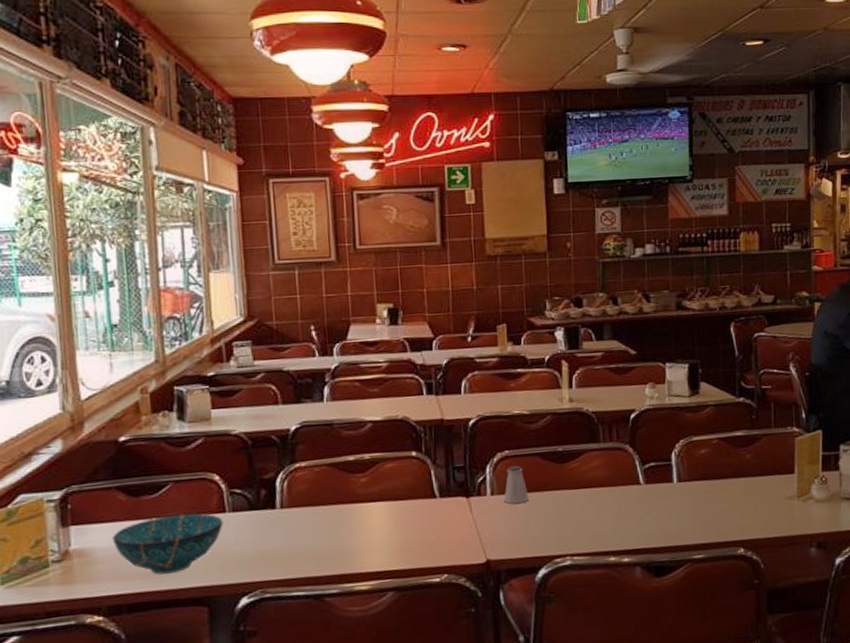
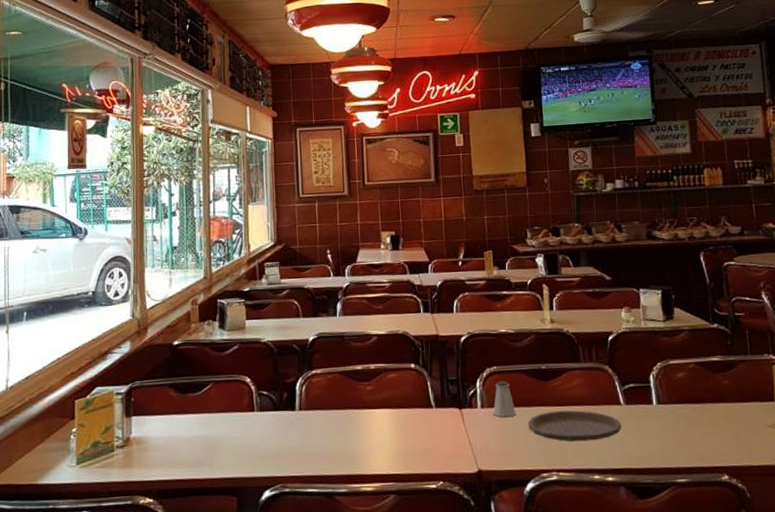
decorative bowl: present [112,513,224,575] -> none [164,411,252,464]
plate: none [541,492,640,525] -> present [528,410,622,442]

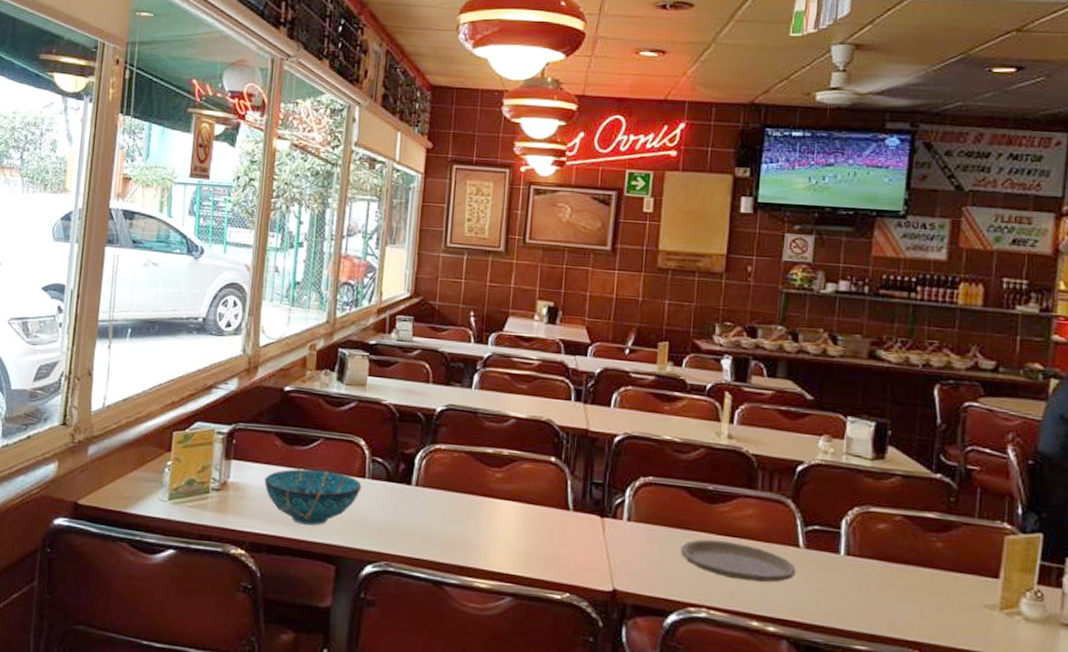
decorative bowl: none [164,411,252,464] -> present [264,468,362,526]
saltshaker: present [493,380,516,417] -> none [641,494,669,537]

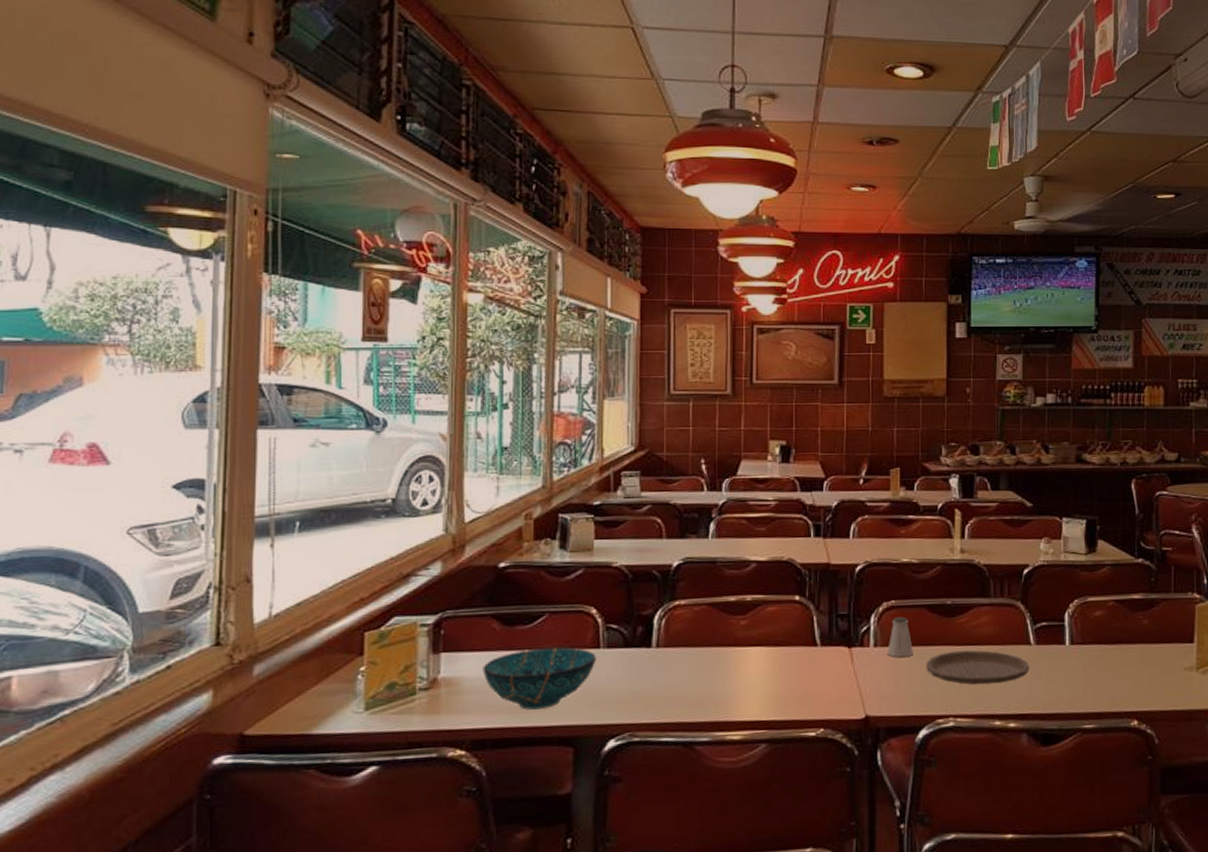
saltshaker: none [641,494,669,537] -> present [887,616,913,657]

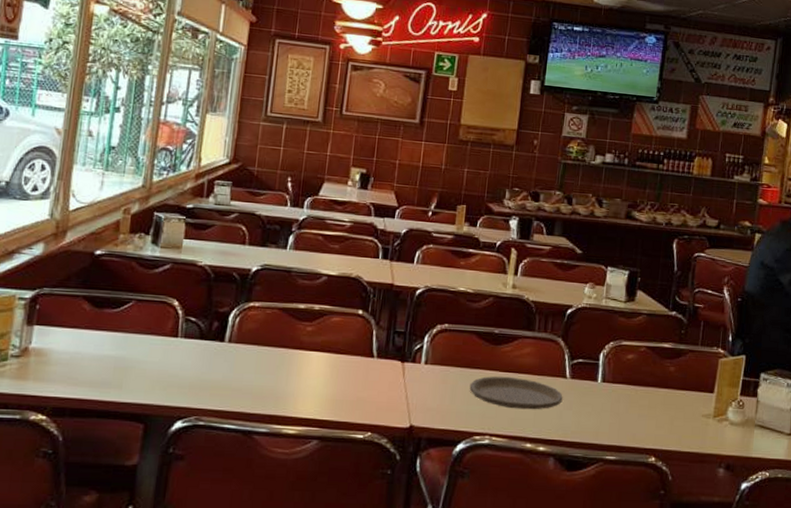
decorative bowl: present [482,647,597,710] -> none [69,331,174,387]
saltshaker: present [887,616,913,657] -> none [436,339,460,376]

